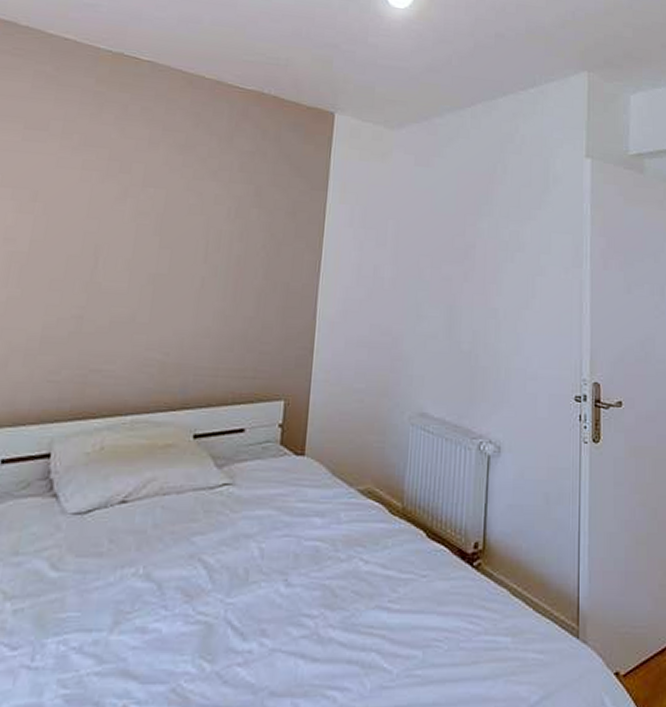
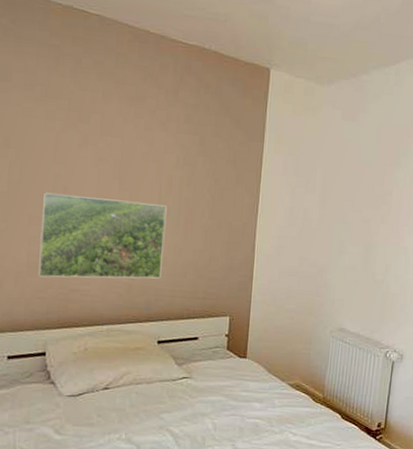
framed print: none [53,252,214,355] -> present [38,192,167,279]

